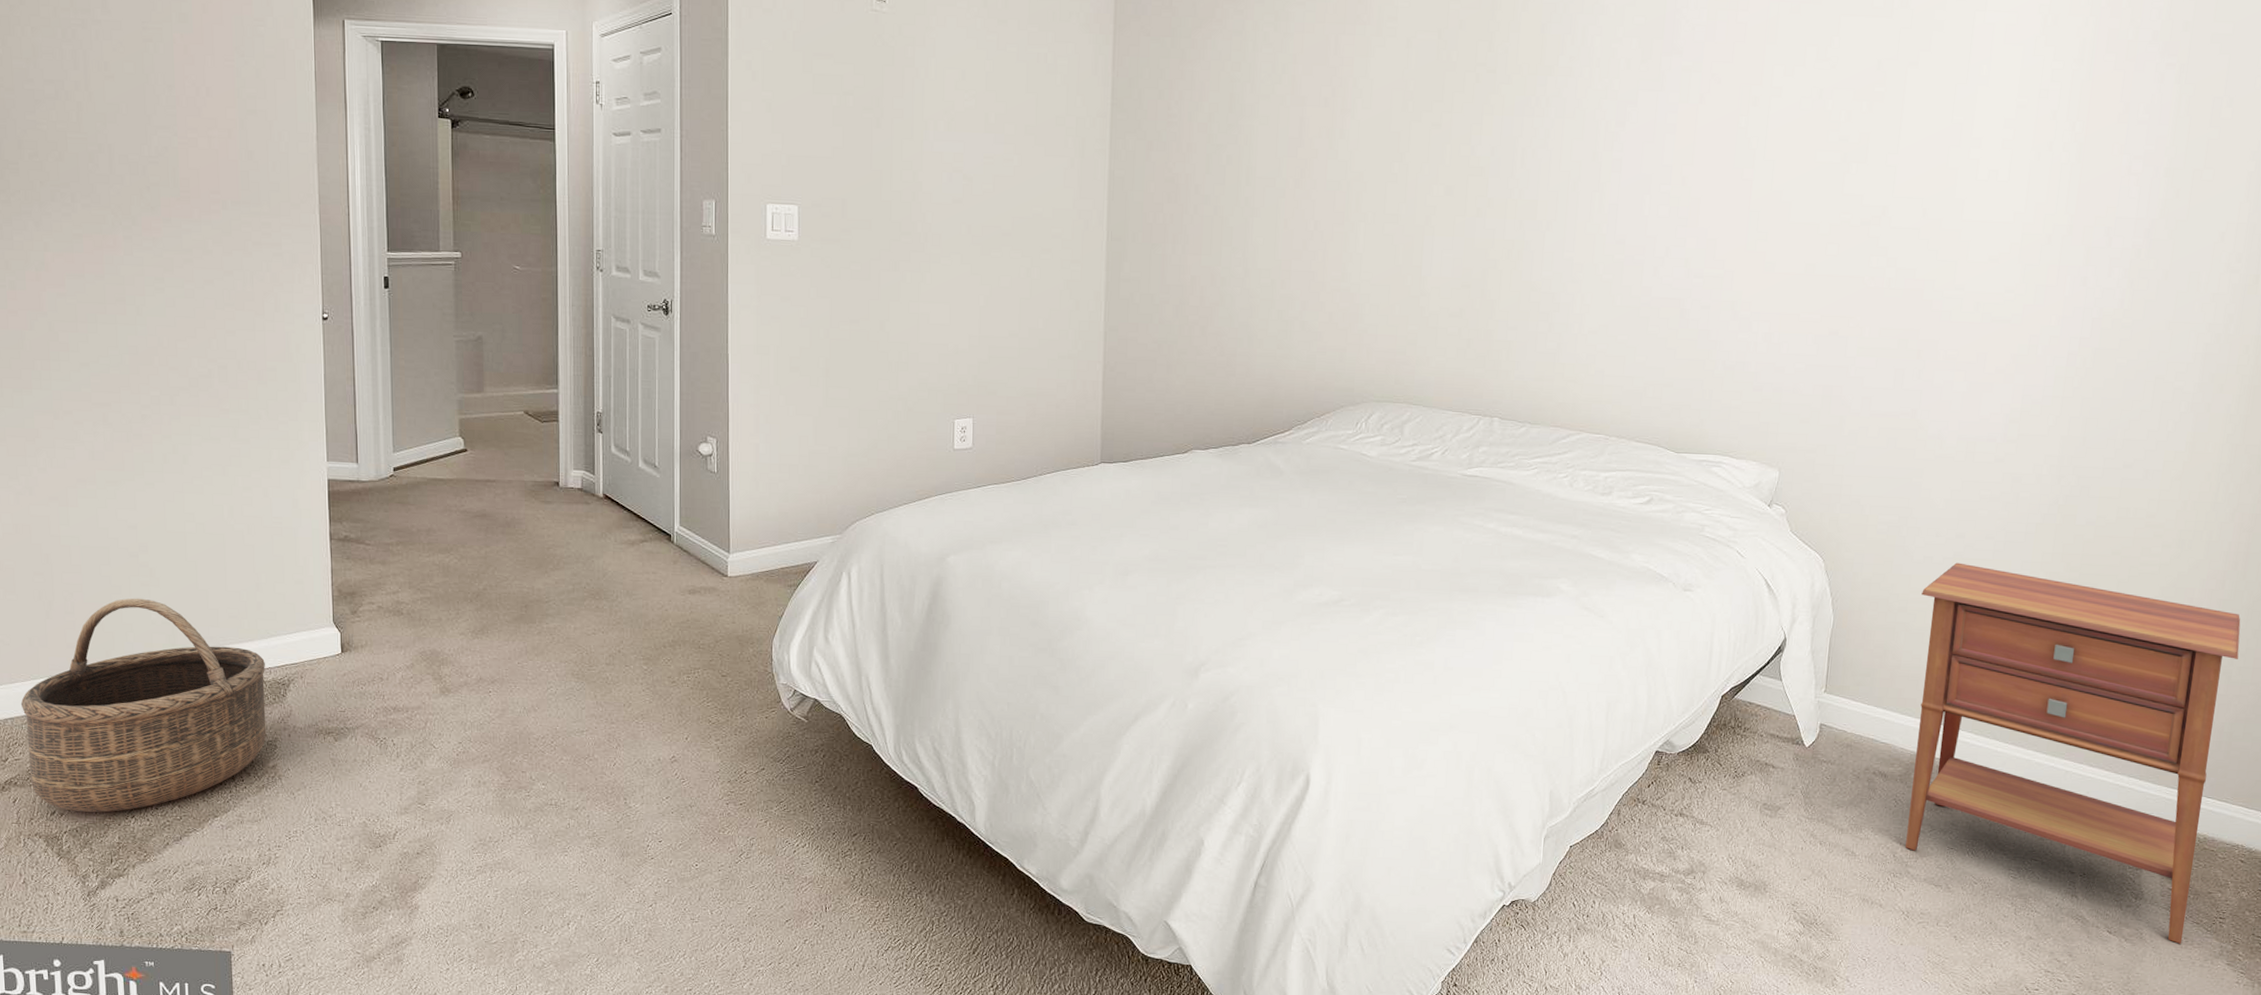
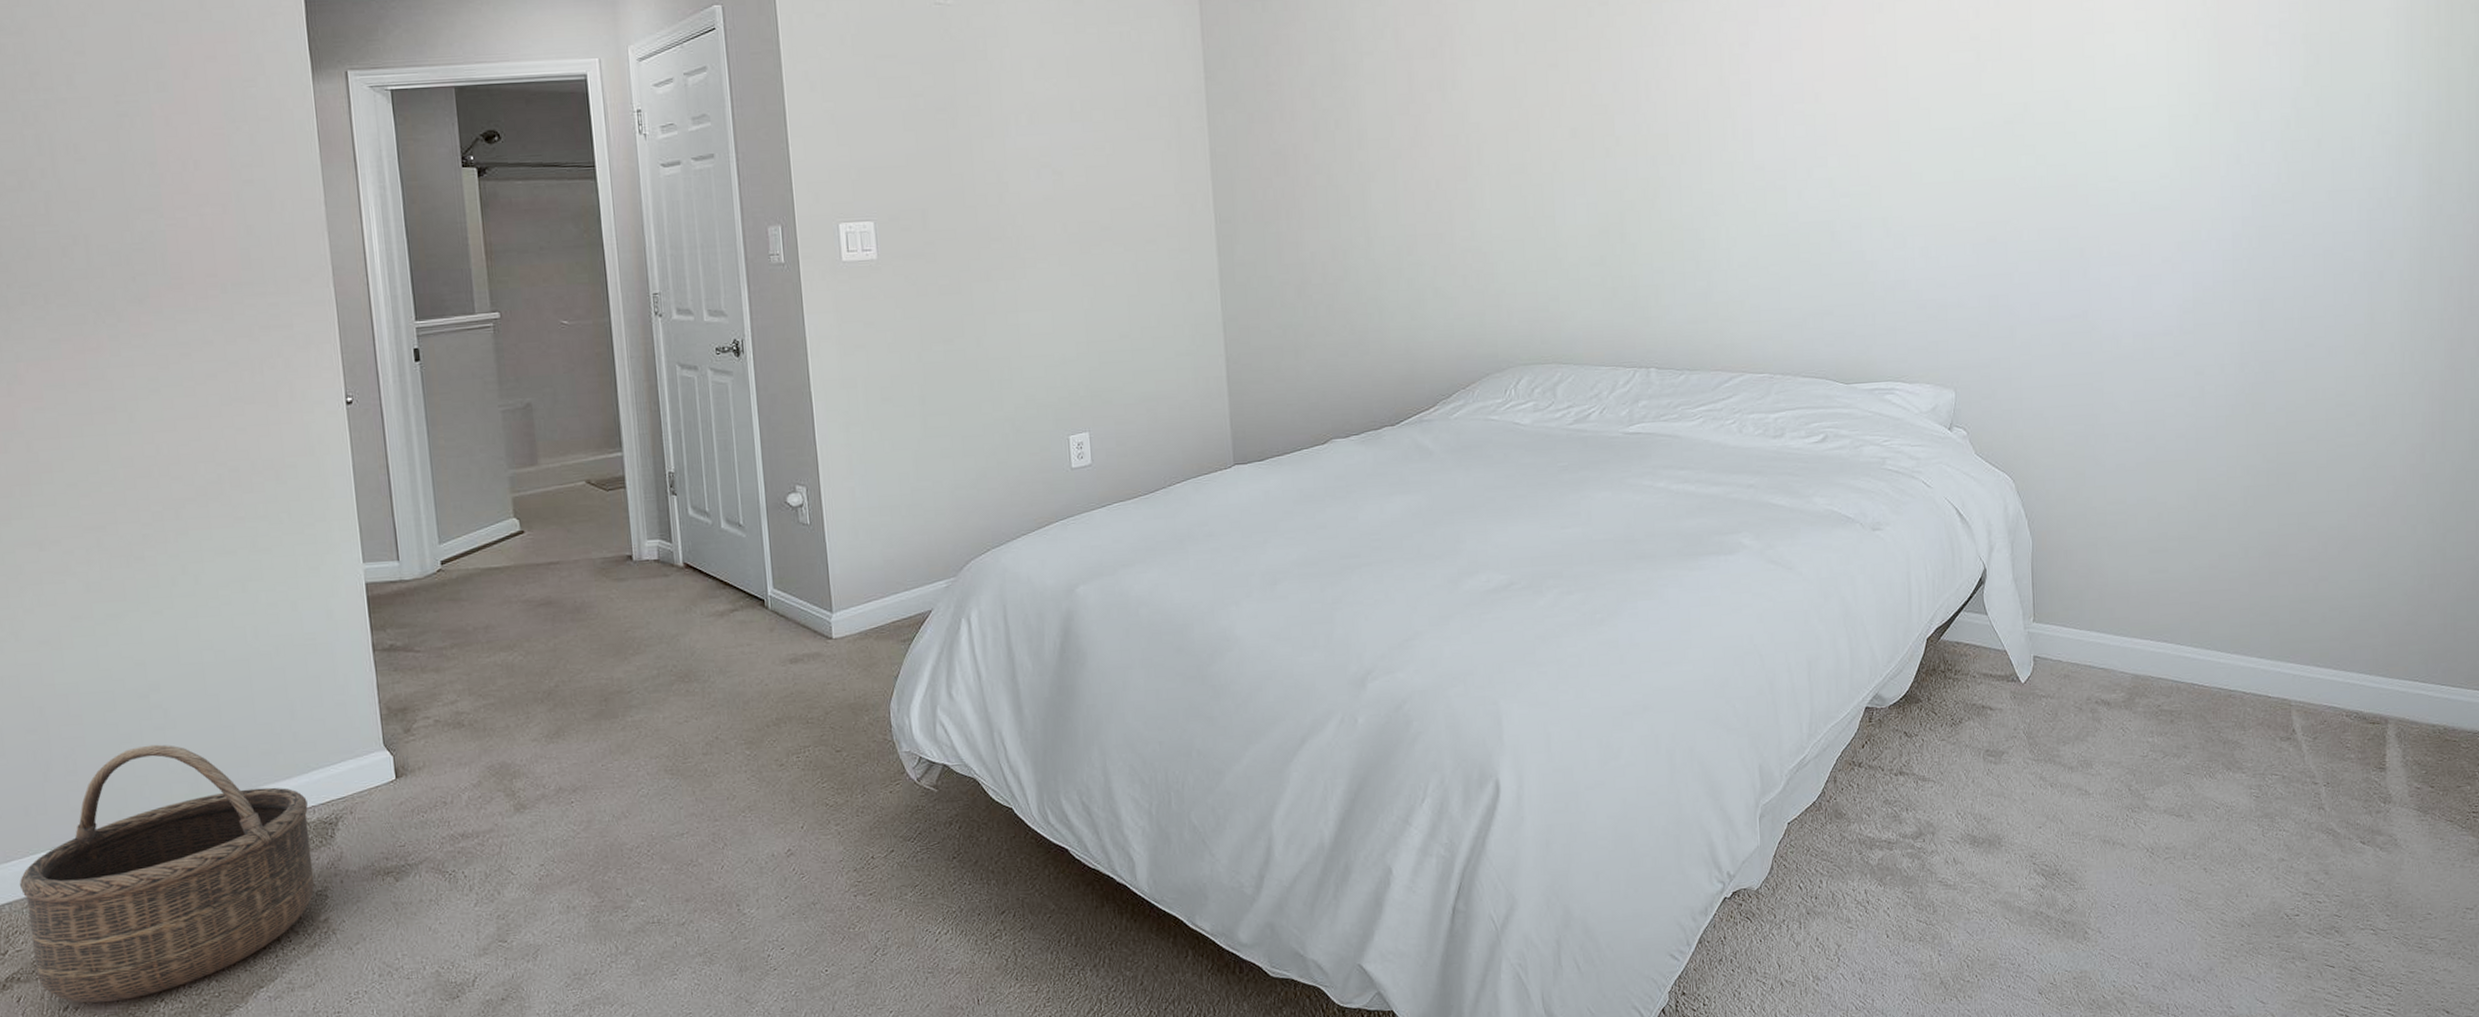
nightstand: present [1905,562,2241,944] -> none [2119,466,2450,846]

